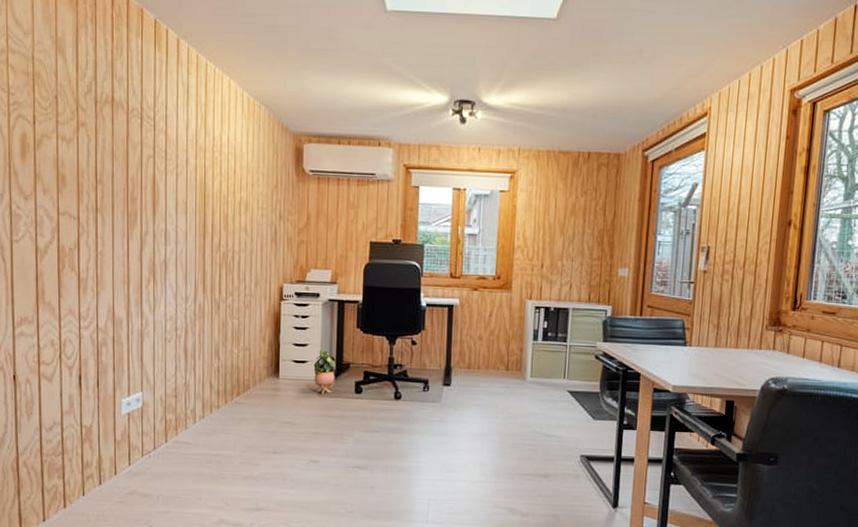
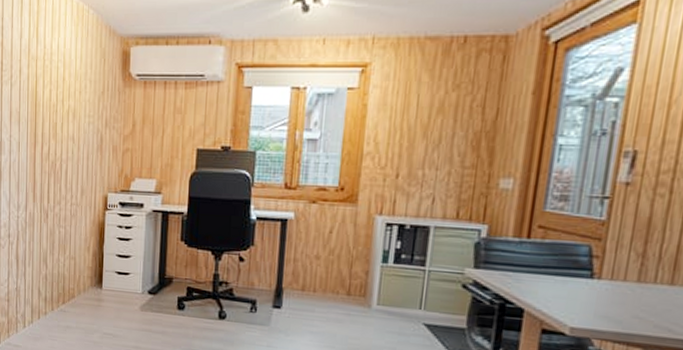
potted plant: present [313,350,336,394] -> none [136,263,158,308]

